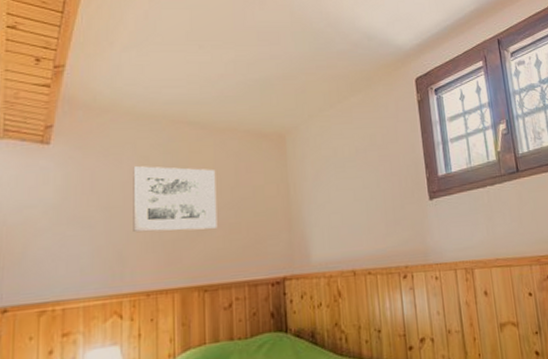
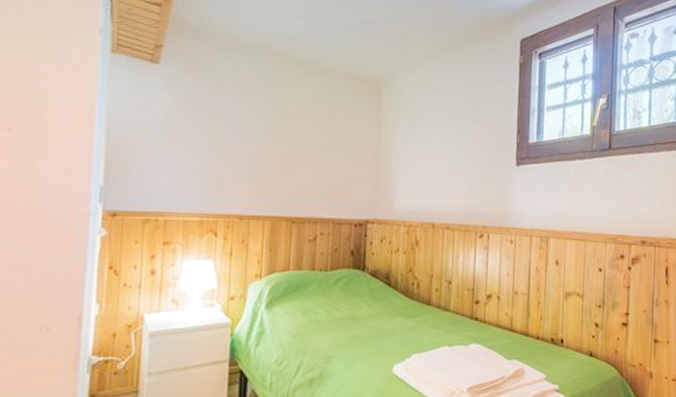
wall art: present [133,166,218,233] -> none [231,96,312,165]

